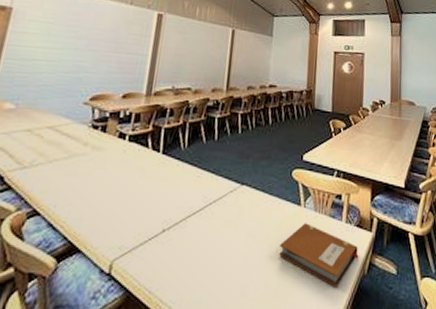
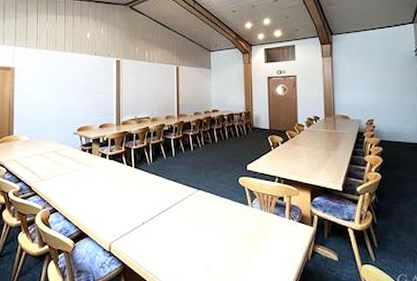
notebook: present [279,223,359,287] -> none [234,219,302,269]

